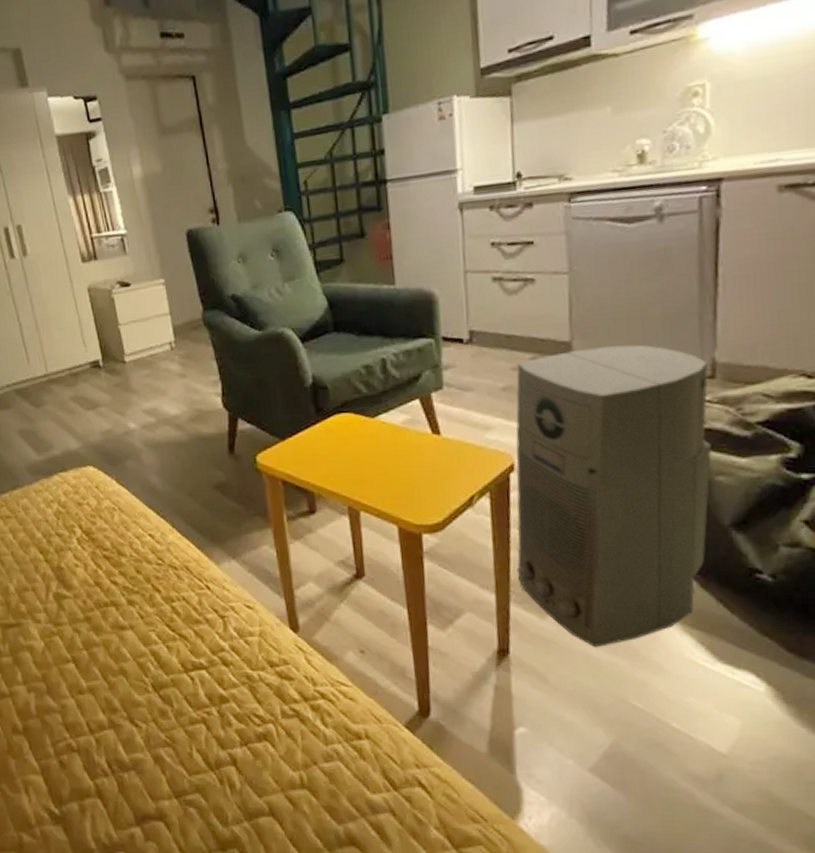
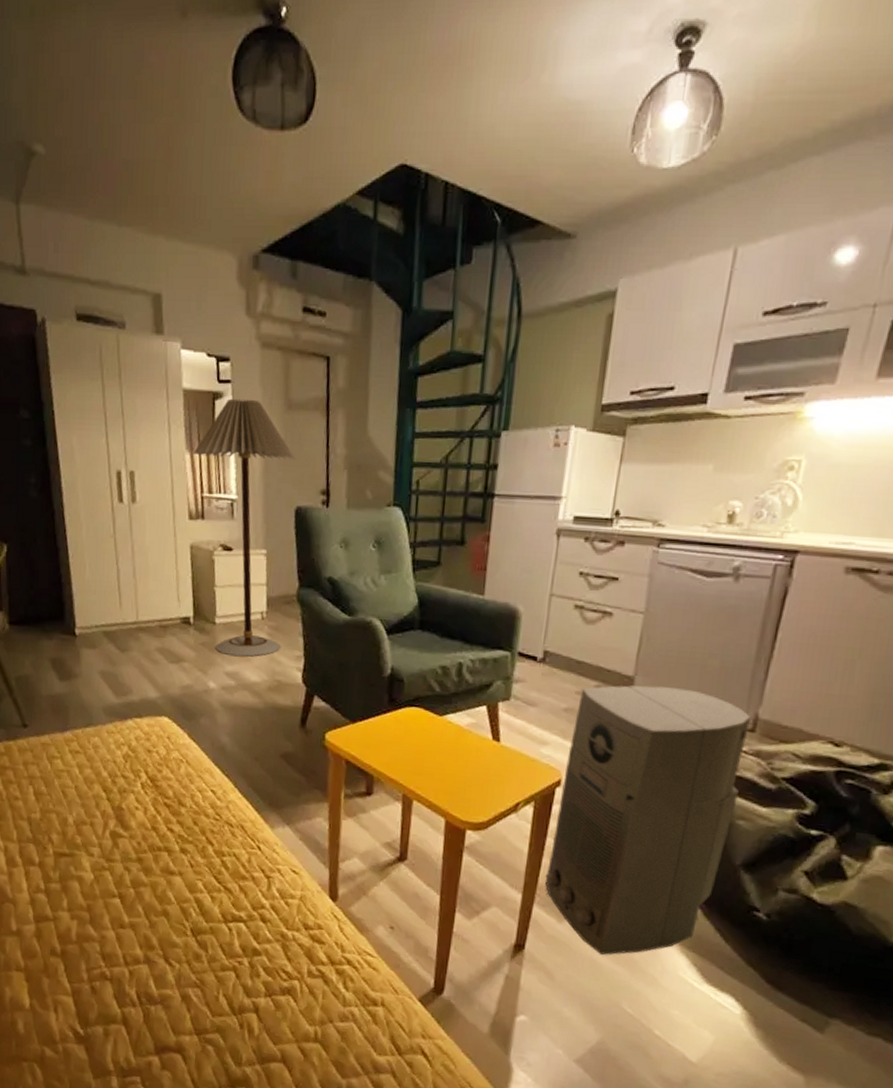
floor lamp: none [76,132,195,392] -> present [194,398,295,657]

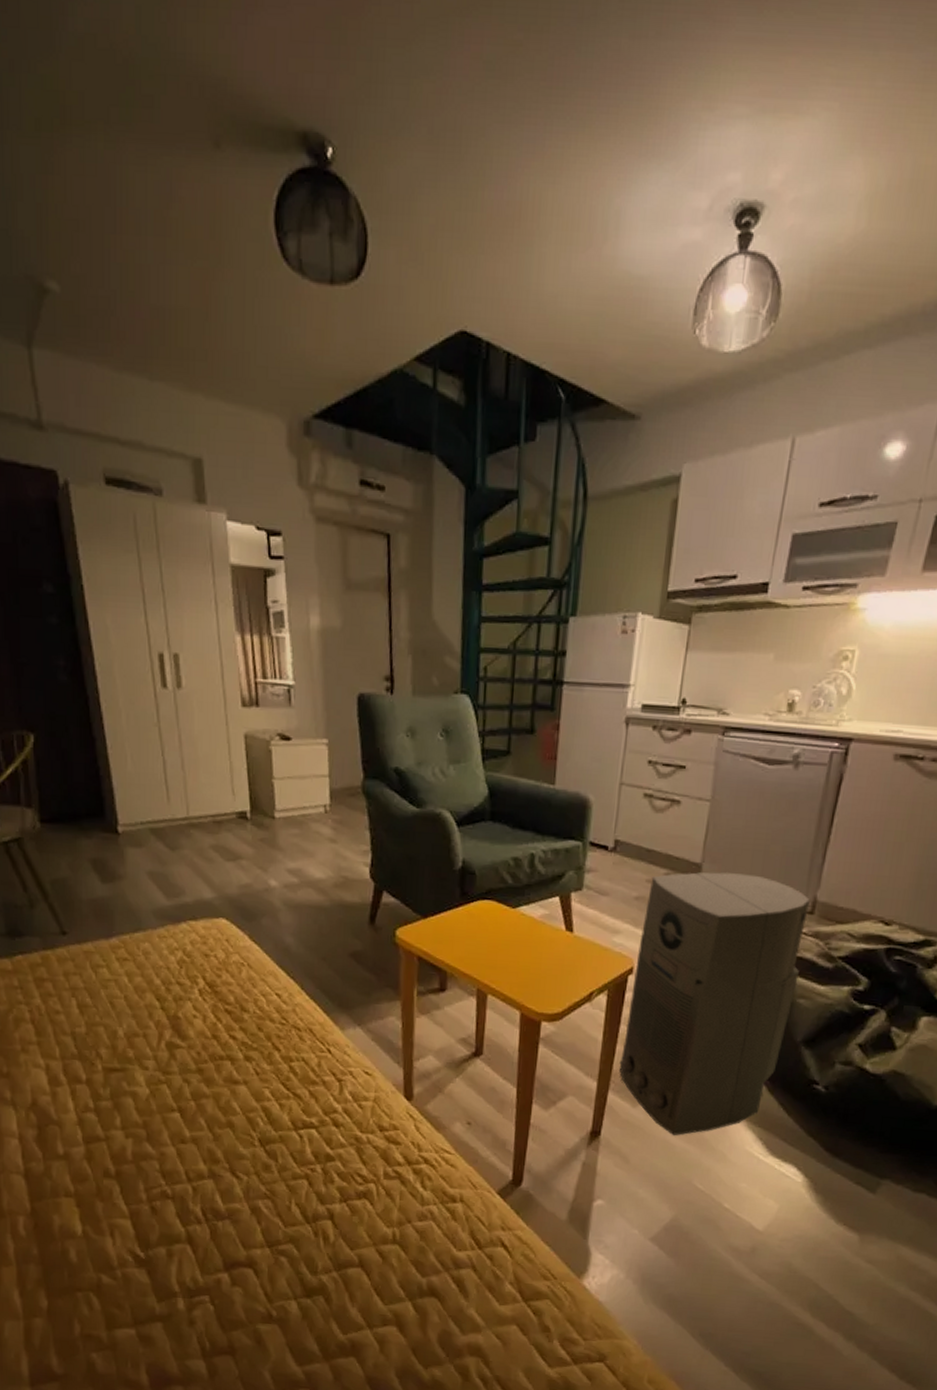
floor lamp: present [194,398,295,657] -> none [245,576,355,853]

